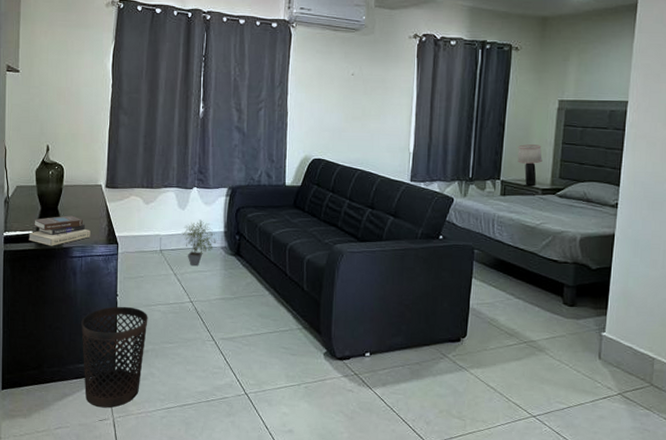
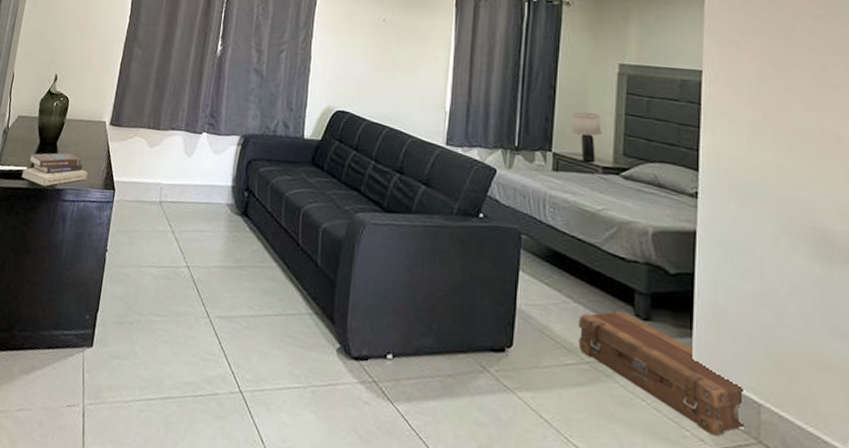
trash bin: present [81,306,148,408] -> none [55,263,138,391]
potted plant: present [182,220,216,265] -> none [185,170,222,224]
suitcase: none [518,301,642,384] -> present [578,310,746,436]

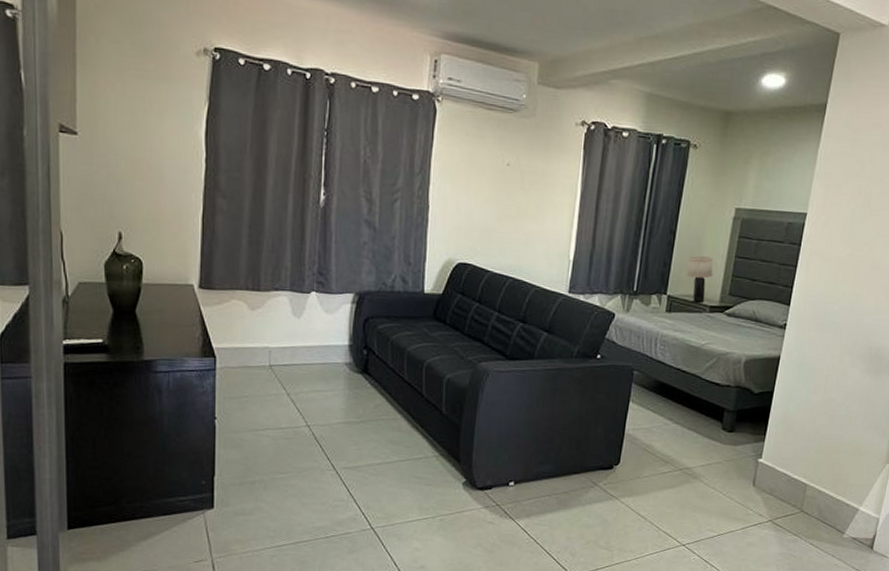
books: present [21,152,88,187] -> none [97,321,180,359]
suitcase: present [578,310,746,436] -> none [674,426,796,511]

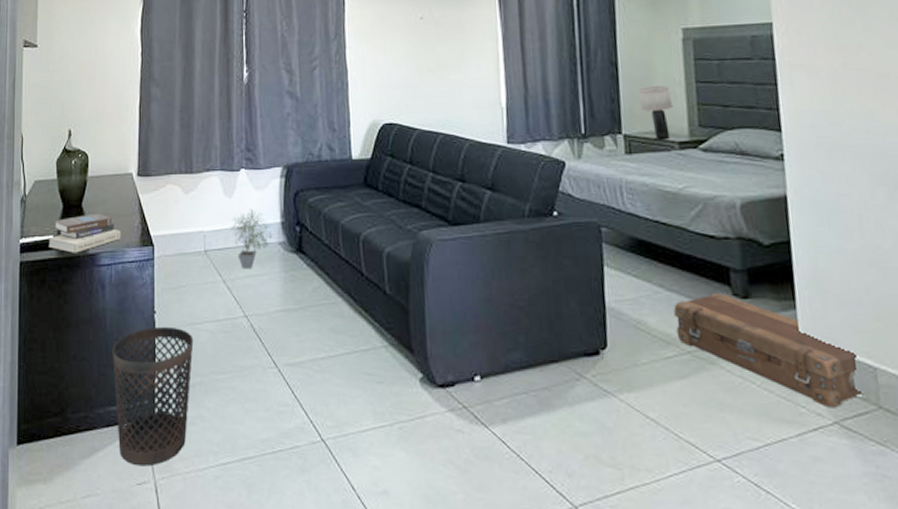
books: none [97,321,180,359] -> present [48,213,121,253]
trash bin: none [170,431,255,548] -> present [112,326,194,467]
potted plant: none [297,330,339,384] -> present [230,209,272,268]
suitcase: none [674,426,796,511] -> present [674,292,863,408]

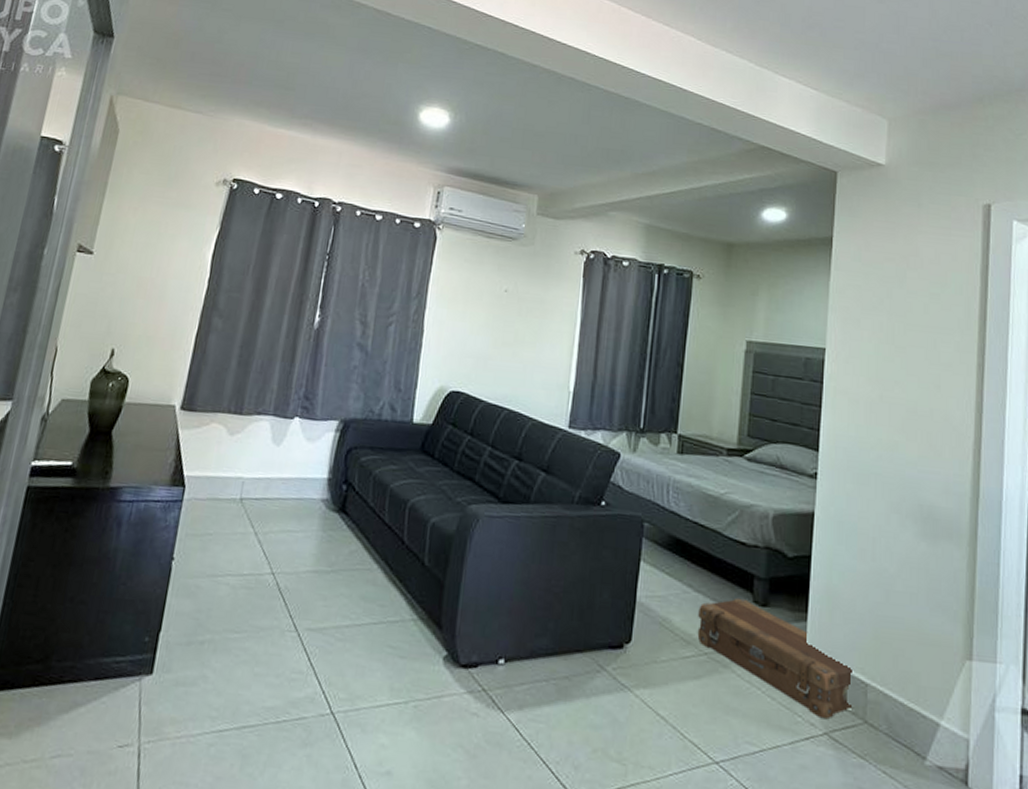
books: present [48,213,121,253] -> none [64,443,151,485]
trash bin: present [112,326,194,467] -> none [104,574,211,728]
potted plant: present [230,209,272,268] -> none [272,460,316,523]
table lamp: present [639,86,673,140] -> none [698,391,728,445]

